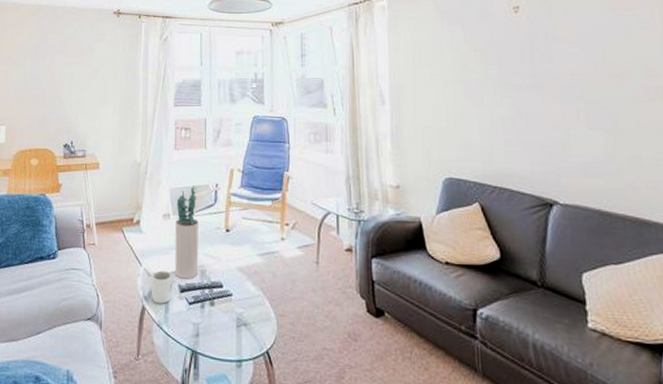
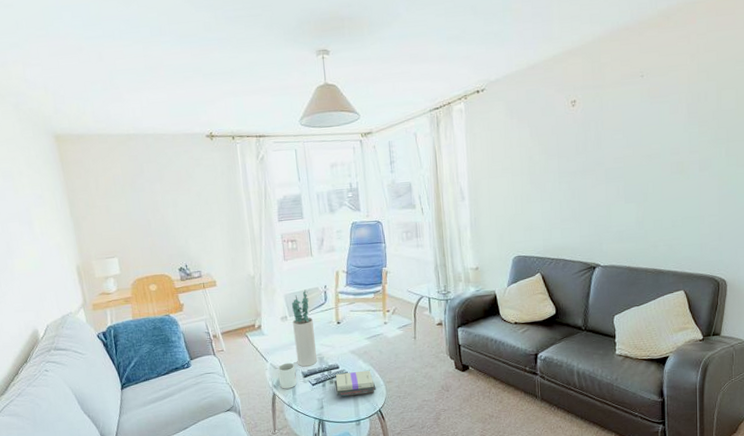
books: none [214,294,265,328] -> present [333,370,376,397]

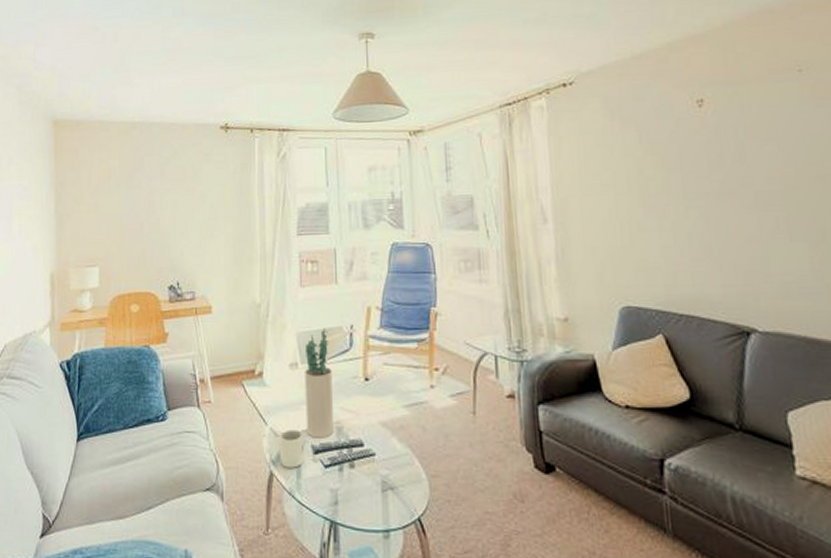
books: present [333,370,376,397] -> none [354,454,415,492]

